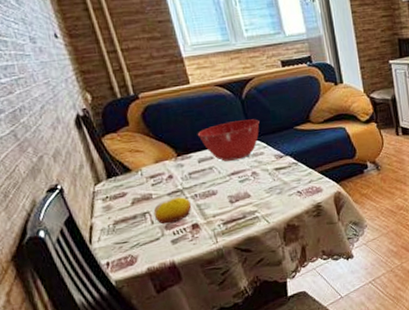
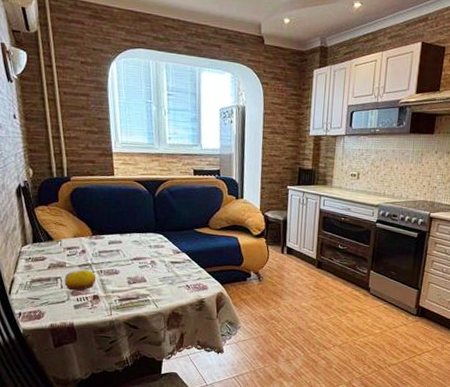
mixing bowl: present [197,119,260,162] -> none [112,214,166,248]

